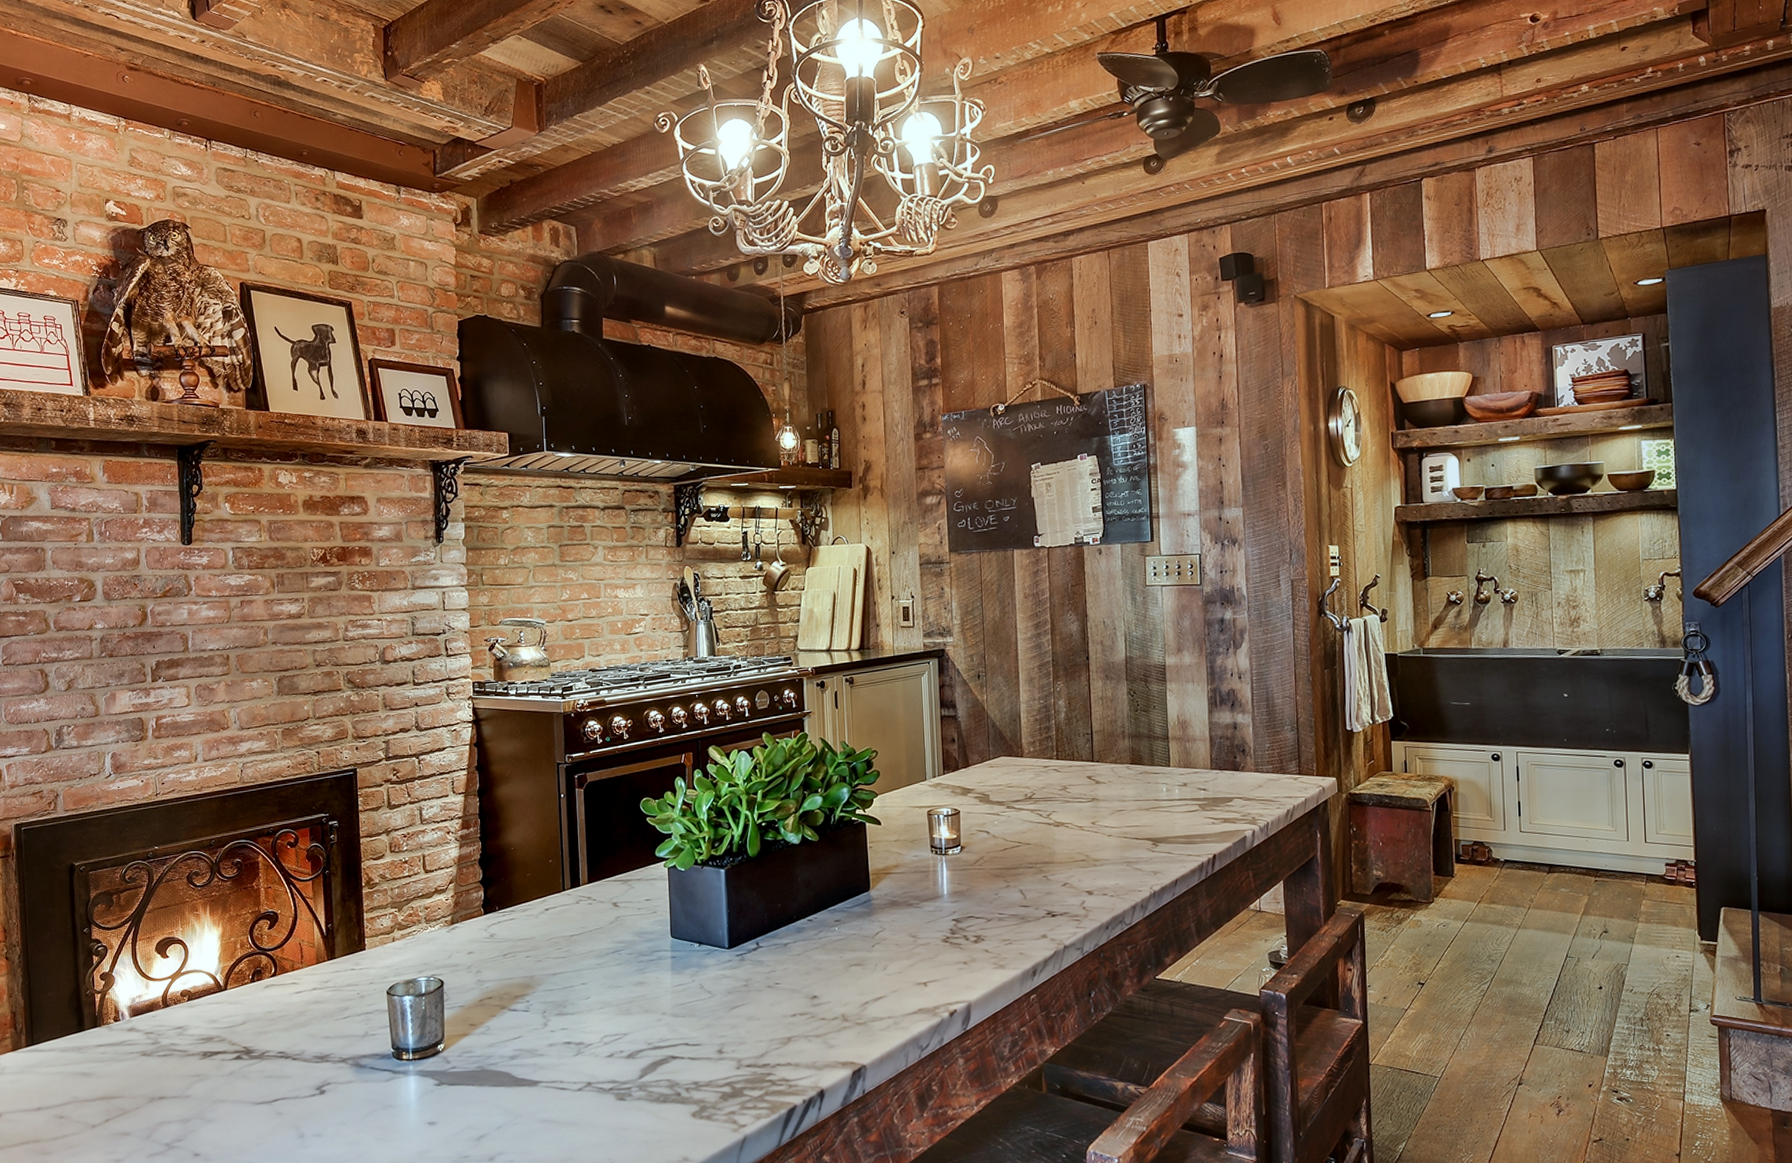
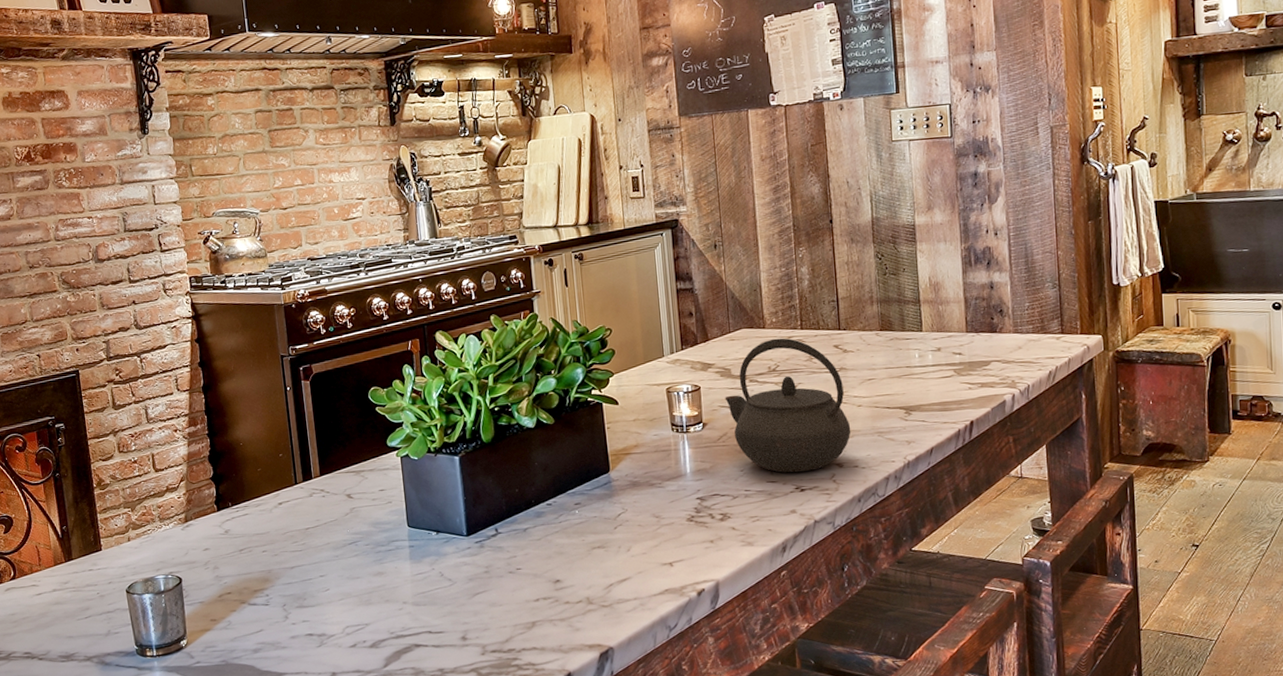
kettle: none [982,767,1101,898] -> present [725,338,851,473]

